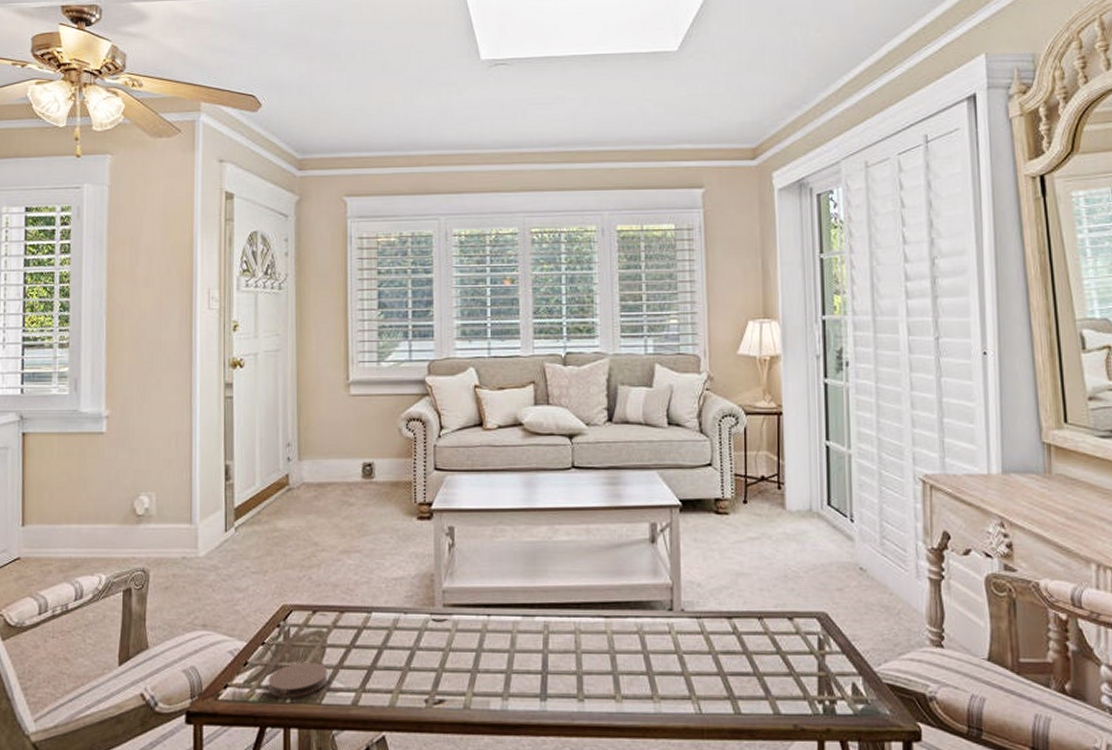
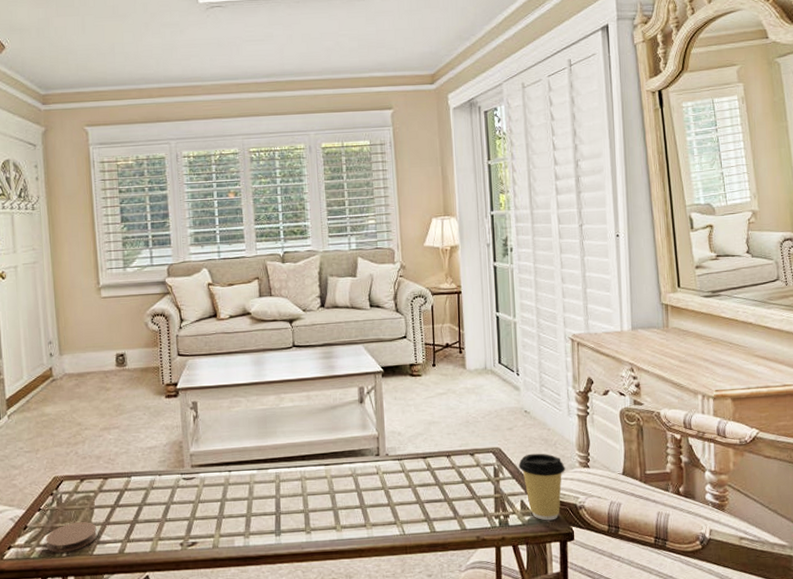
coffee cup: none [850,623,912,713] -> present [518,453,565,521]

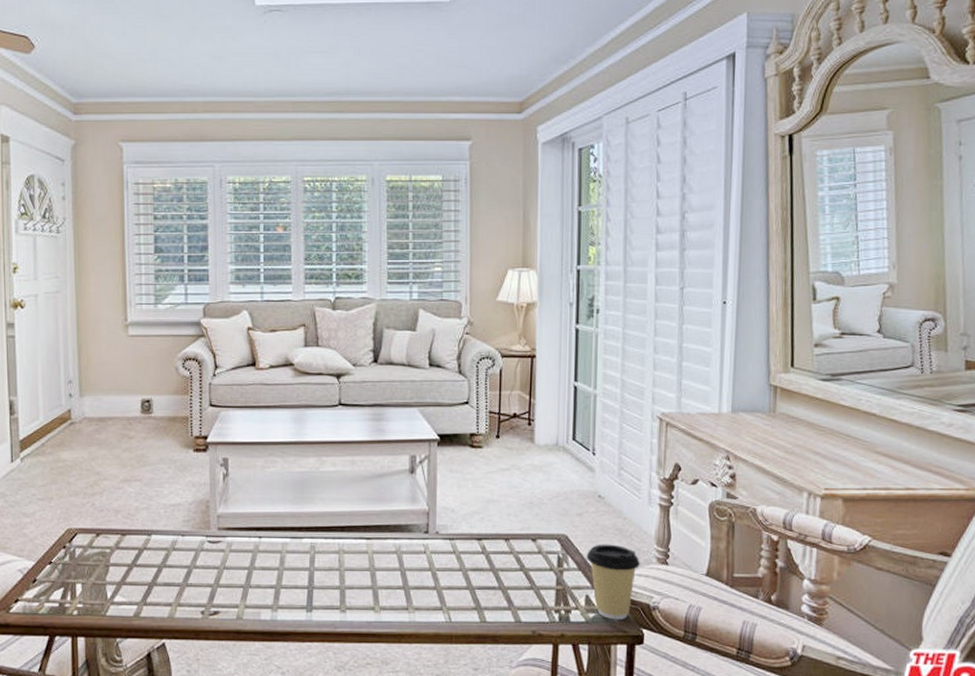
coaster: present [45,522,97,553] -> none [56,580,111,610]

